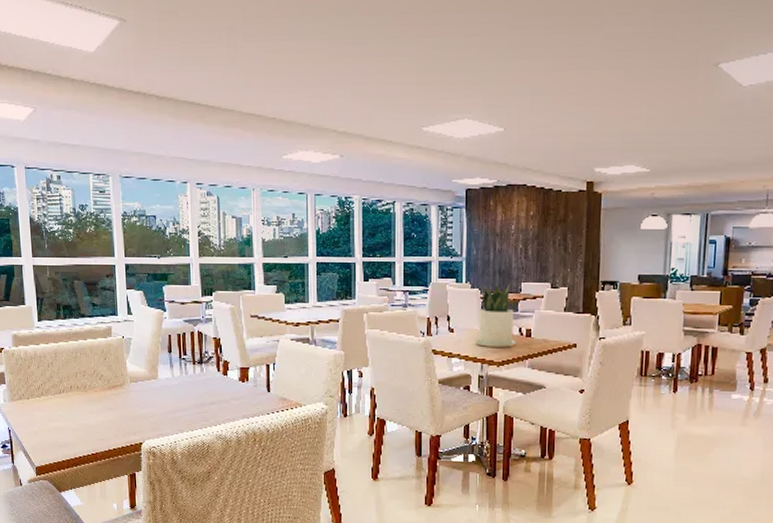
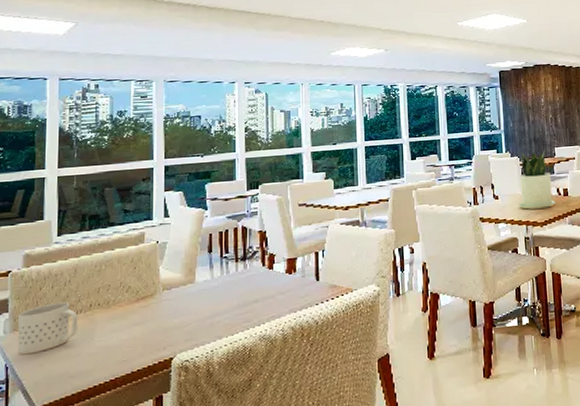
mug: none [14,381,62,422] -> present [17,301,78,355]

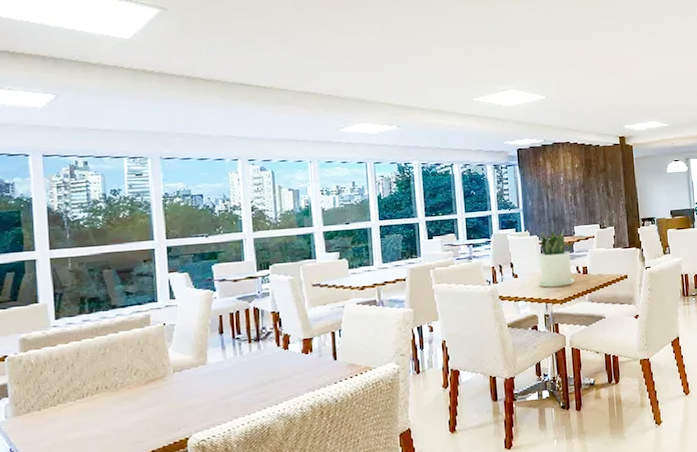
mug: present [17,301,78,355] -> none [20,385,85,439]

